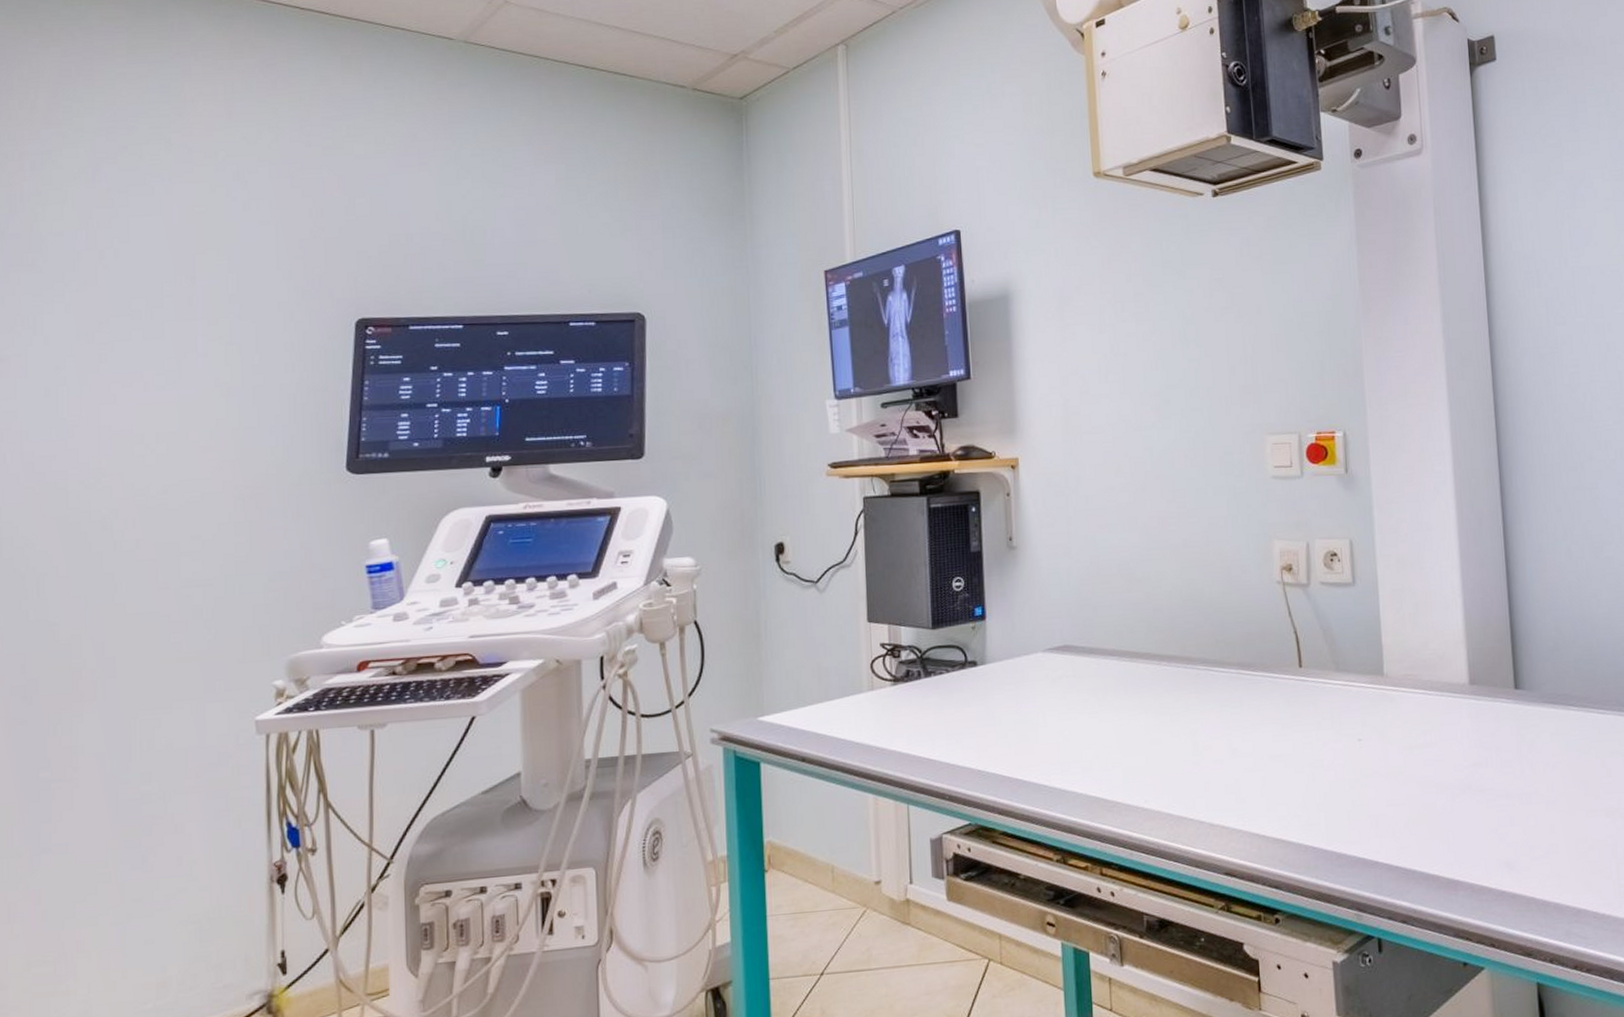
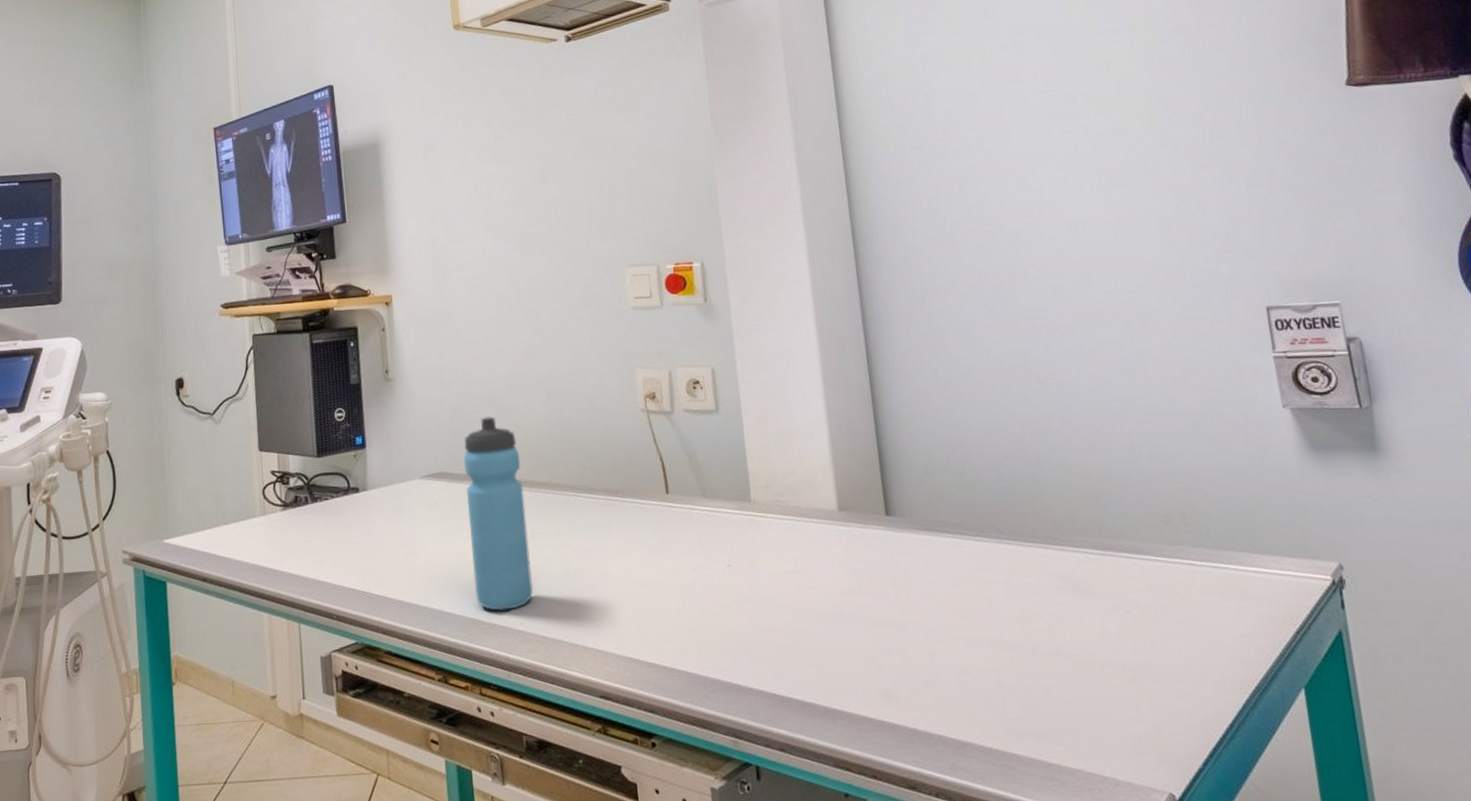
water bottle: none [1090,587,1160,788] -> present [463,416,534,611]

